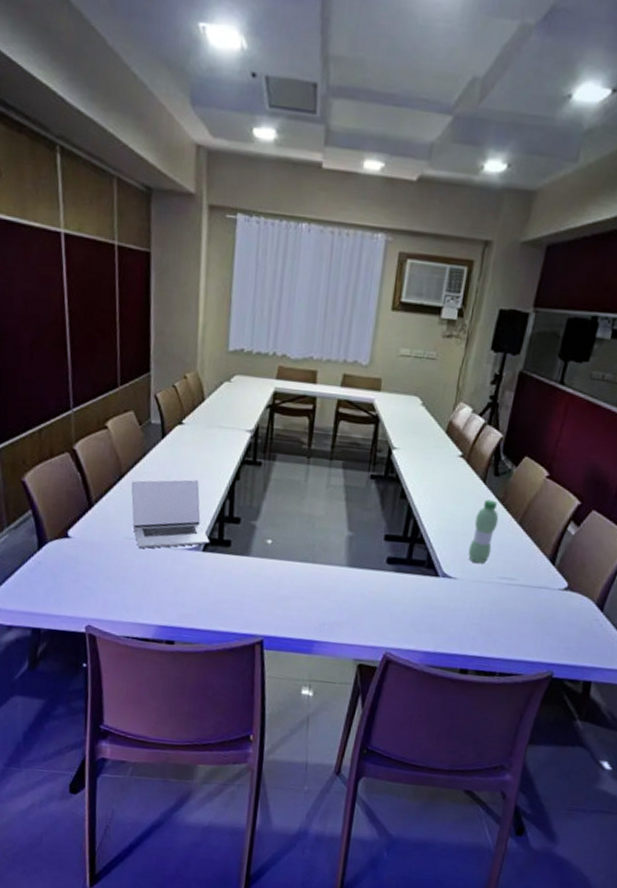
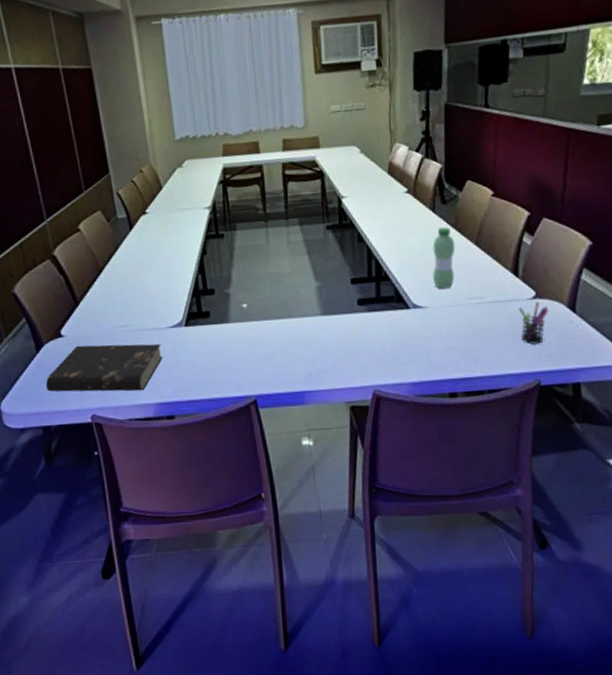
book: none [43,549,174,610] -> present [46,343,163,392]
laptop: present [131,479,210,549] -> none [109,262,191,335]
pen holder: none [544,593,578,636] -> present [519,301,549,345]

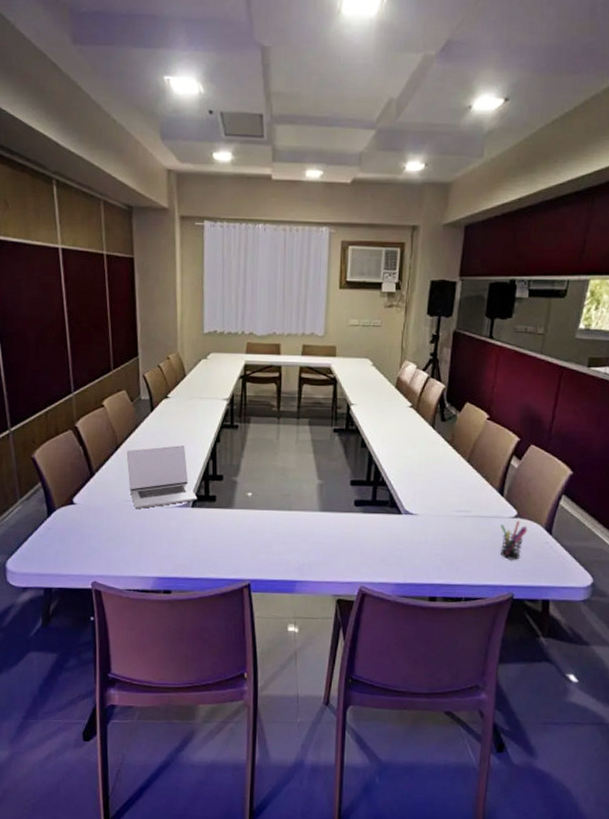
book: present [46,343,163,392] -> none [53,514,167,564]
laptop: none [109,262,191,335] -> present [126,445,198,509]
water bottle: present [432,227,456,289] -> none [426,442,450,499]

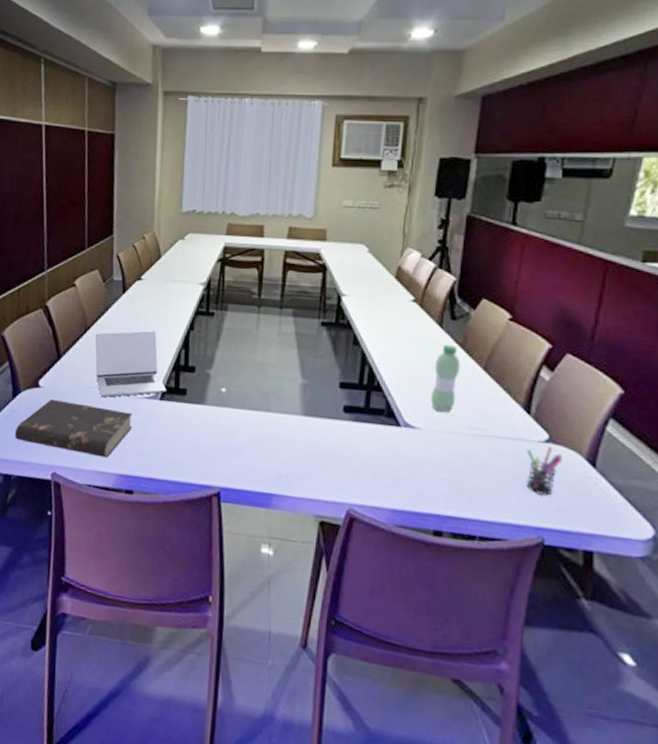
book: none [53,514,167,564] -> present [15,398,133,458]
water bottle: none [426,442,450,499] -> present [431,344,461,412]

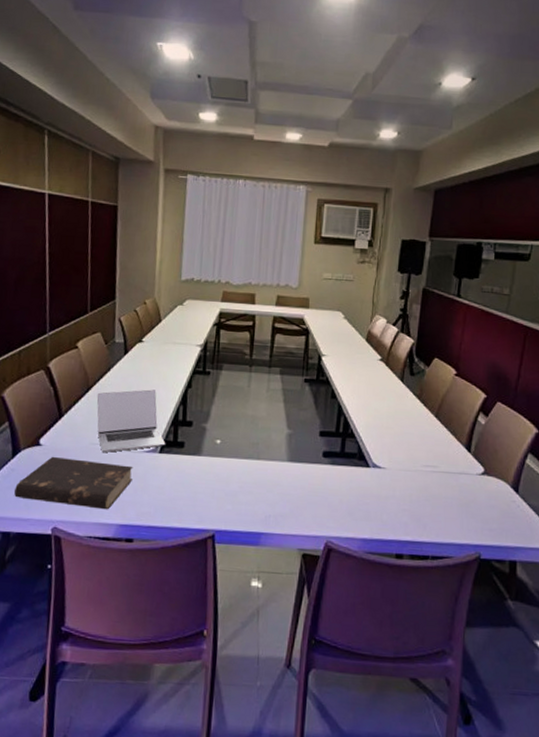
water bottle: present [431,344,461,412] -> none [394,396,418,453]
pen holder: present [527,445,564,496] -> none [468,477,495,518]

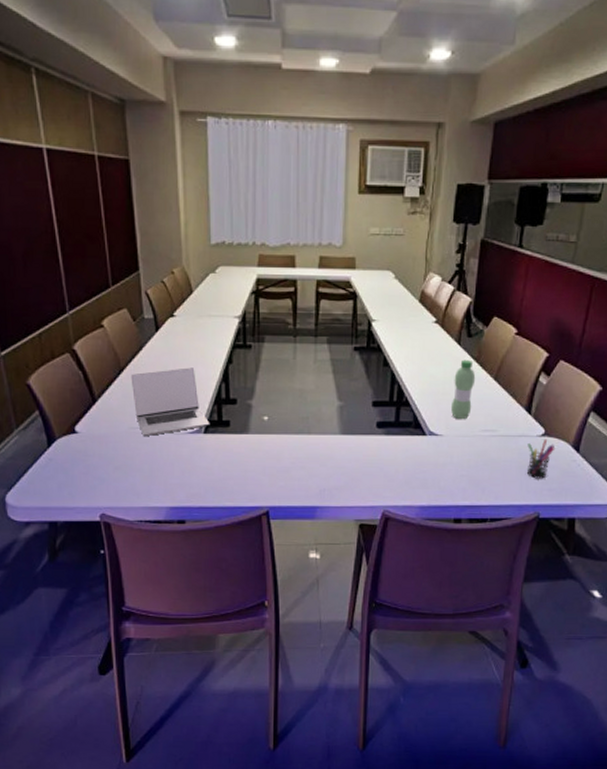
book: present [14,456,133,510] -> none [56,443,178,494]
water bottle: none [394,396,418,453] -> present [451,359,476,419]
pen holder: none [468,477,495,518] -> present [527,438,556,479]

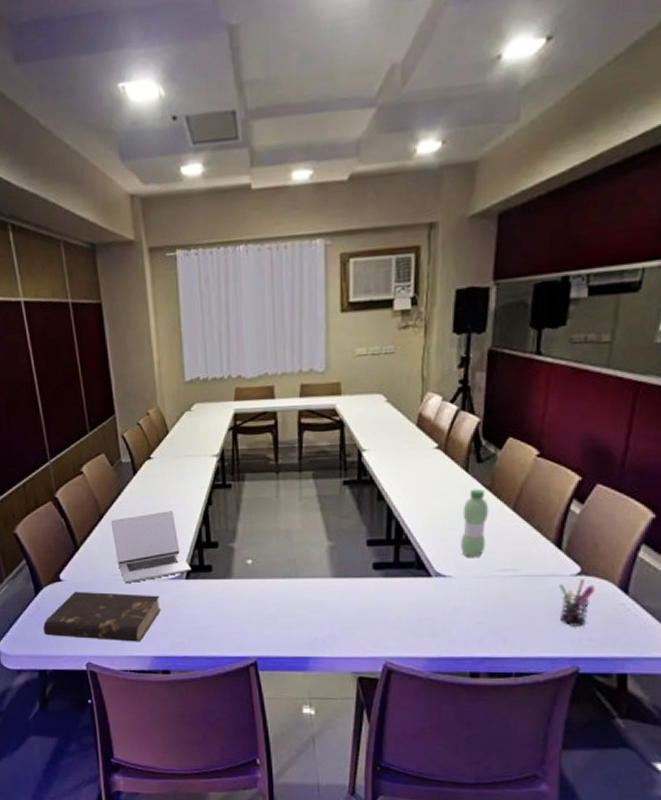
book: none [56,443,178,494] -> present [43,591,161,642]

